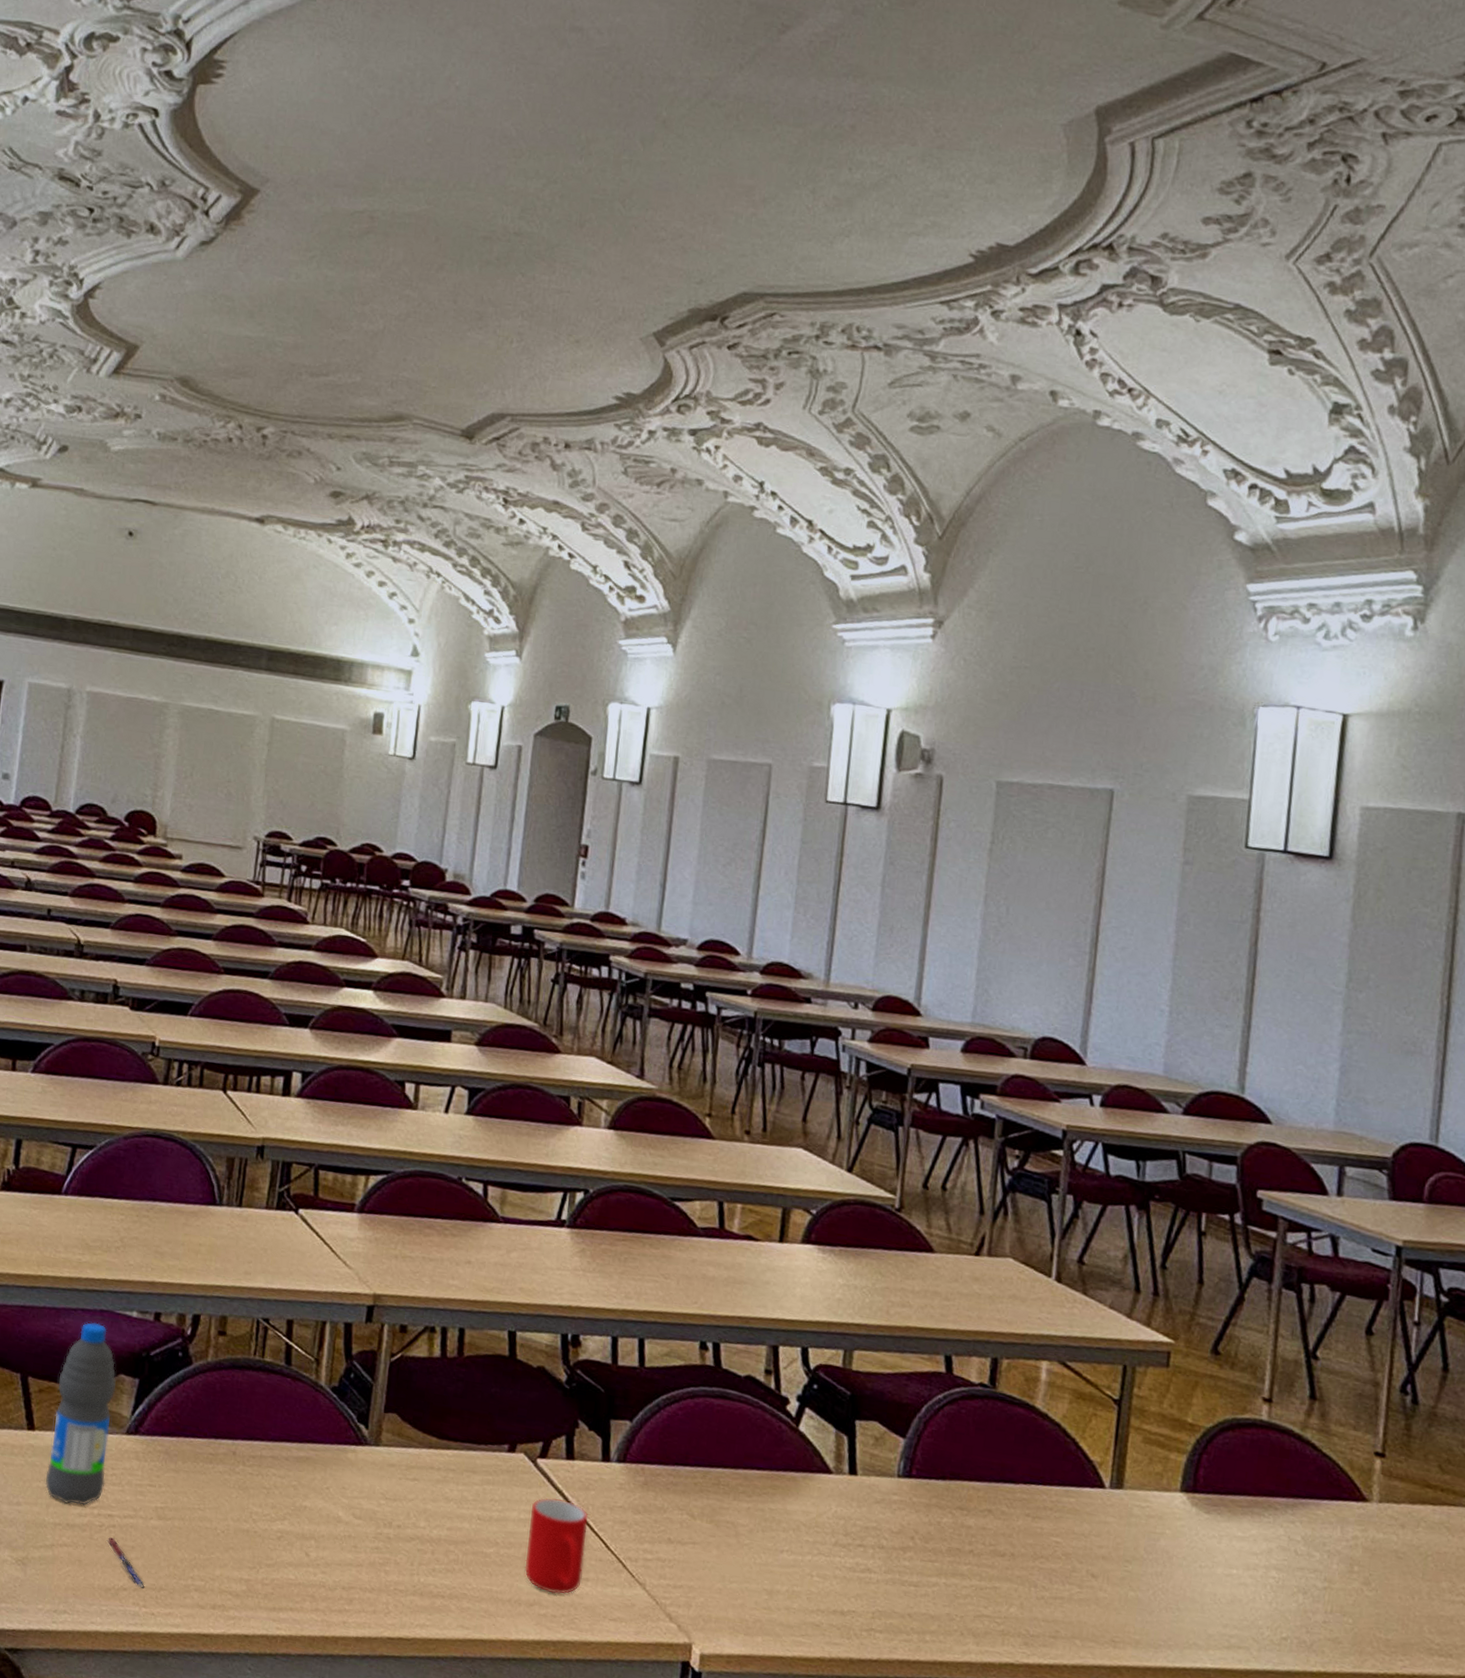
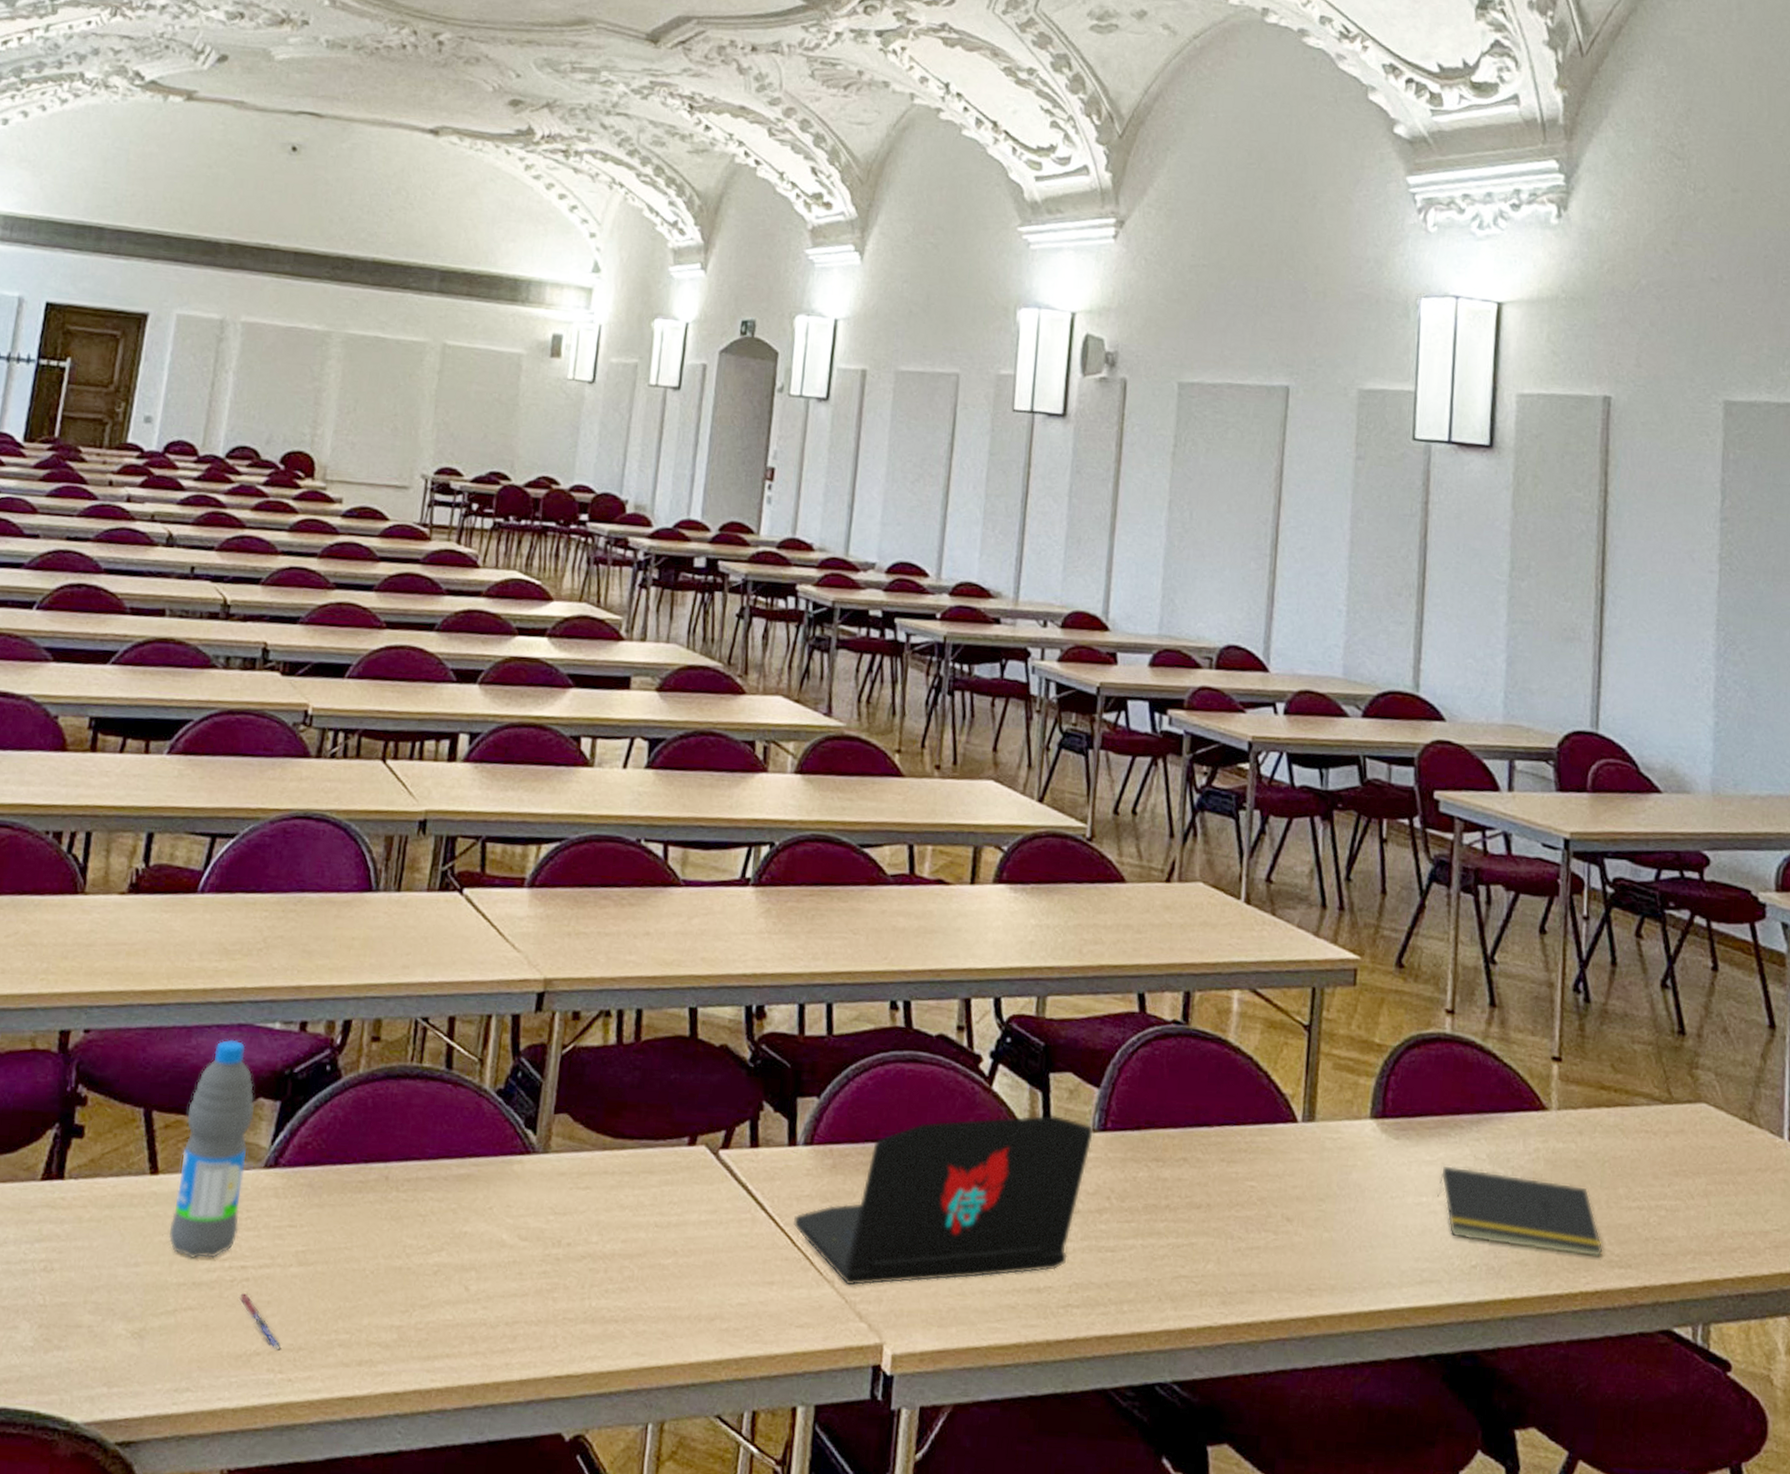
cup: present [524,1498,589,1595] -> none [705,1194,774,1304]
laptop: none [607,1453,898,1597] -> present [794,1114,1093,1285]
notepad: none [1248,1543,1423,1643] -> present [1437,1166,1603,1257]

